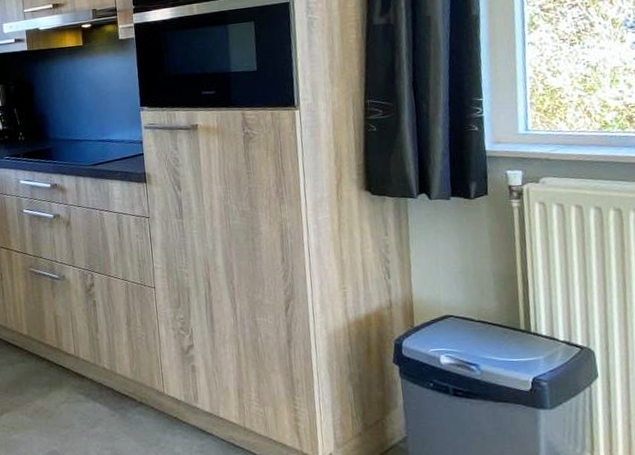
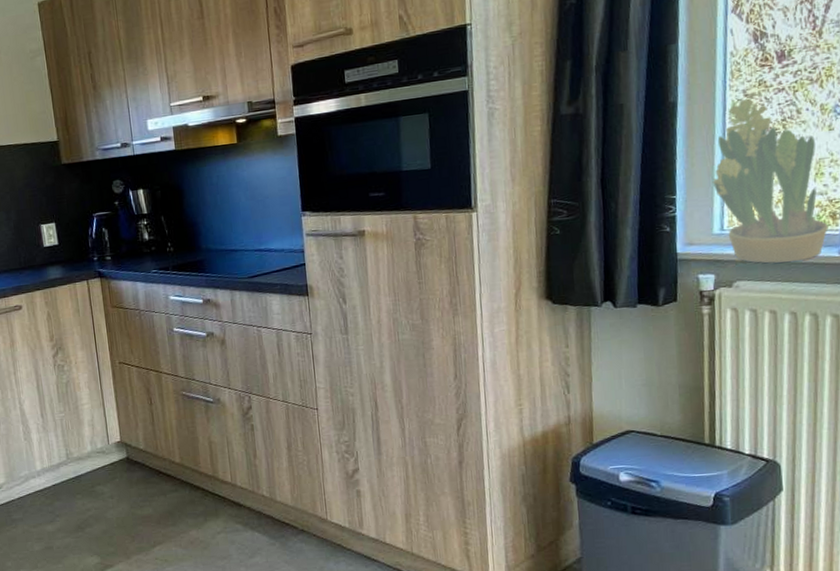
potted flower: none [515,12,627,162] -> present [712,98,829,264]

